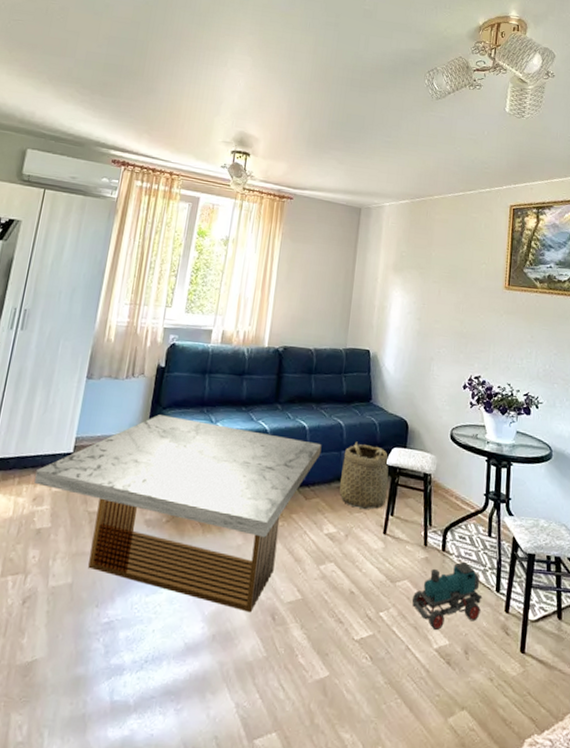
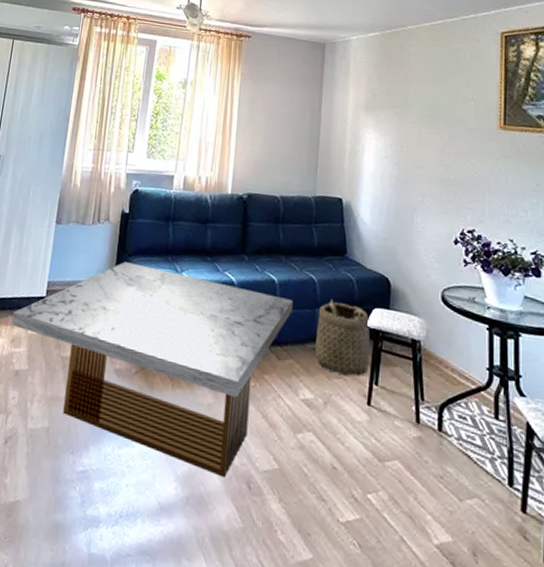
toy train: present [411,561,483,630] -> none [404,445,492,523]

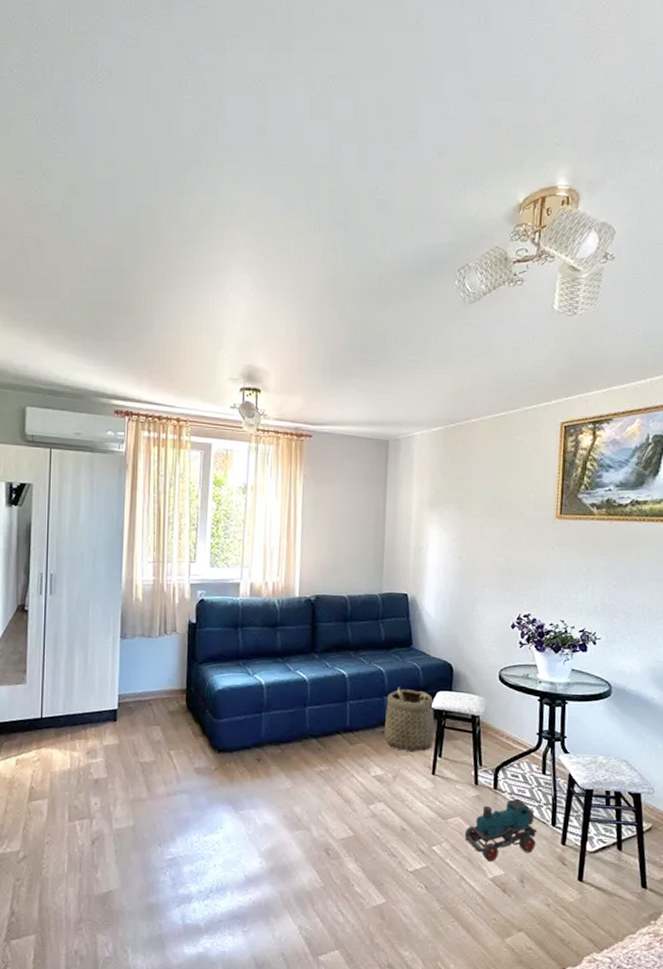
coffee table: present [12,262,294,478] -> none [86,670,363,849]
toy train: none [404,445,492,523] -> present [464,798,538,861]

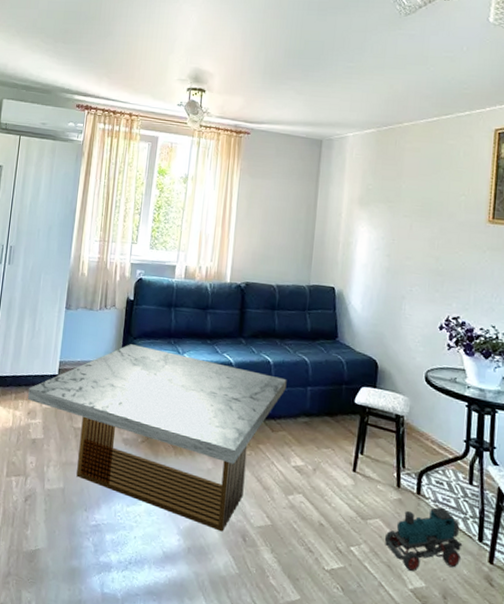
coffee table: none [86,670,363,849] -> present [28,344,287,532]
basket: present [384,687,435,752] -> none [306,378,358,446]

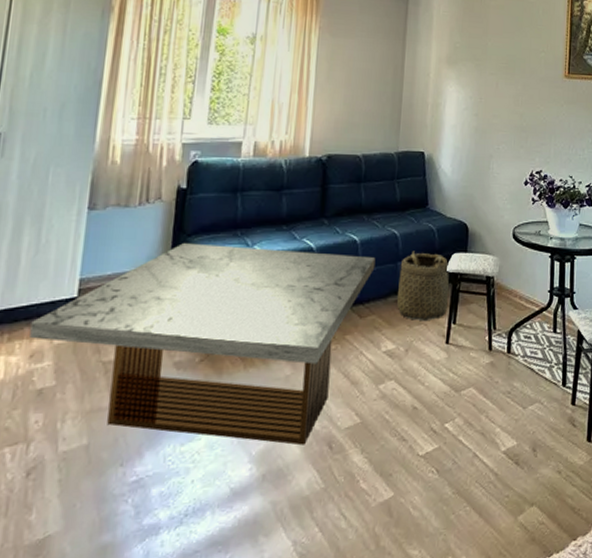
basket: none [306,378,358,446] -> present [397,251,450,320]
toy train: present [384,507,463,571] -> none [477,360,549,432]

